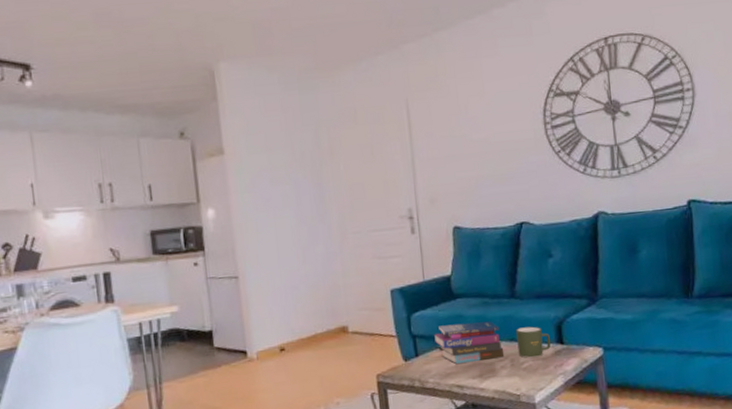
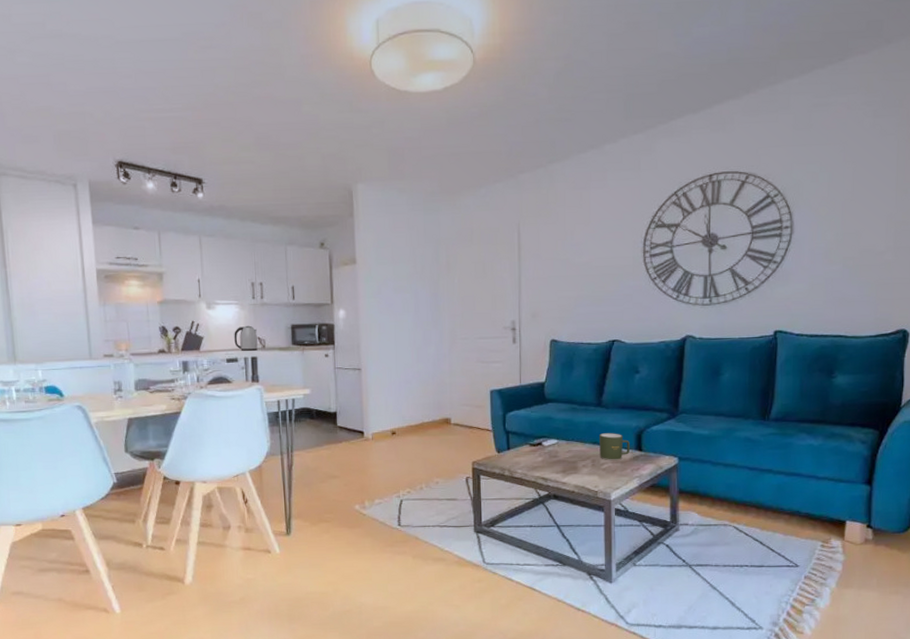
kettle: none [80,235,111,268] -> present [234,325,258,352]
books: present [434,321,505,365] -> none [525,424,587,460]

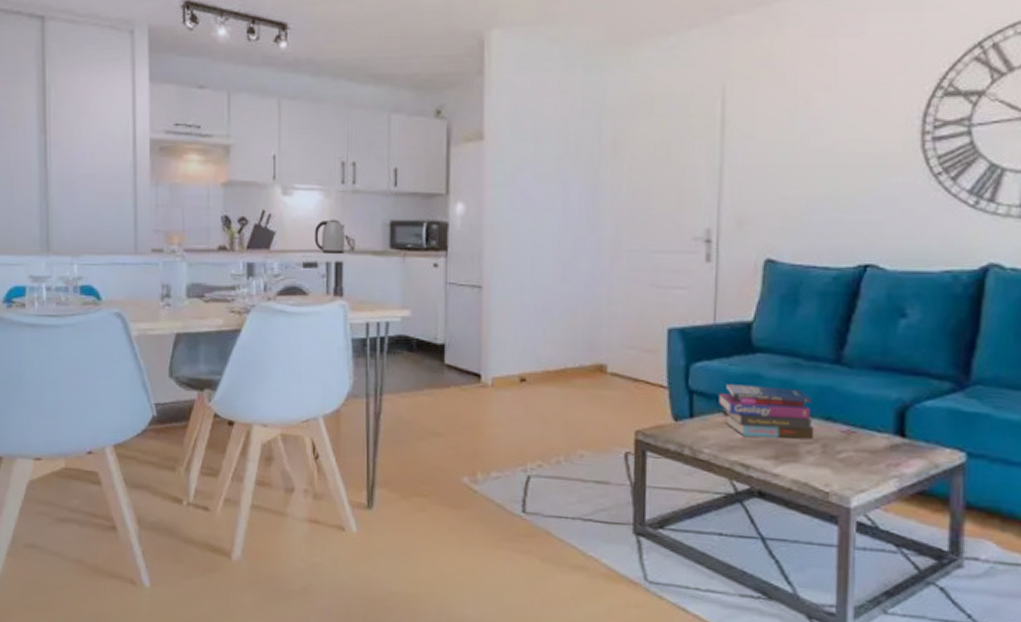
books: none [525,424,587,460] -> present [719,384,815,439]
mug: present [599,433,630,461] -> none [835,405,885,449]

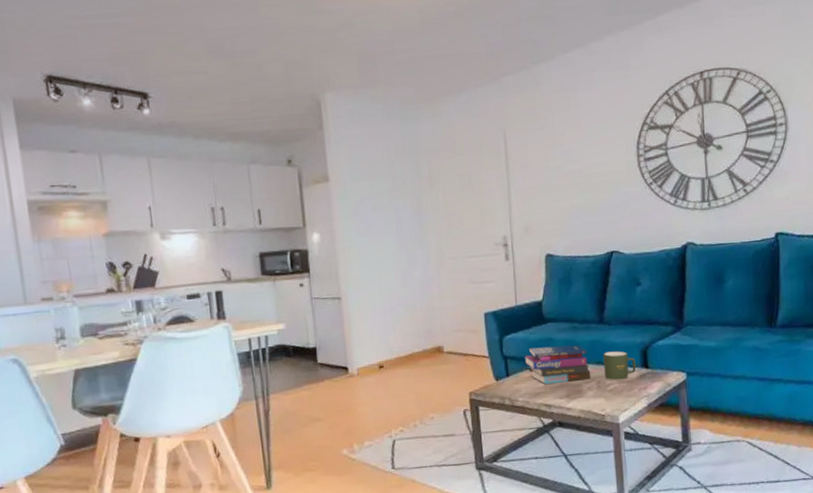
kettle: present [315,219,345,255] -> none [194,256,223,286]
mug: none [835,405,885,449] -> present [603,351,636,382]

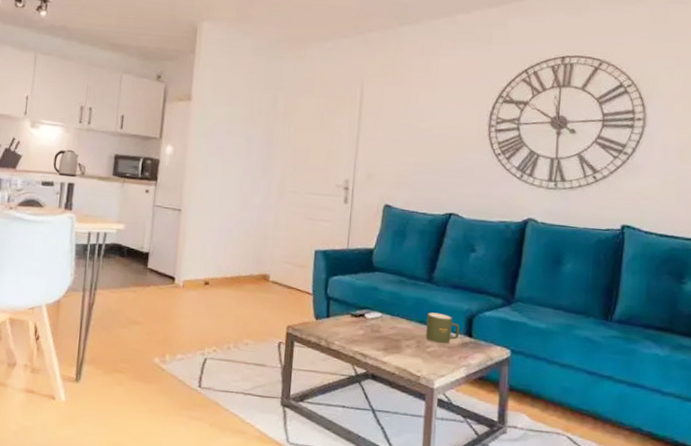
kettle: none [194,256,223,286] -> present [53,149,79,178]
books: present [525,345,591,385] -> none [347,293,412,337]

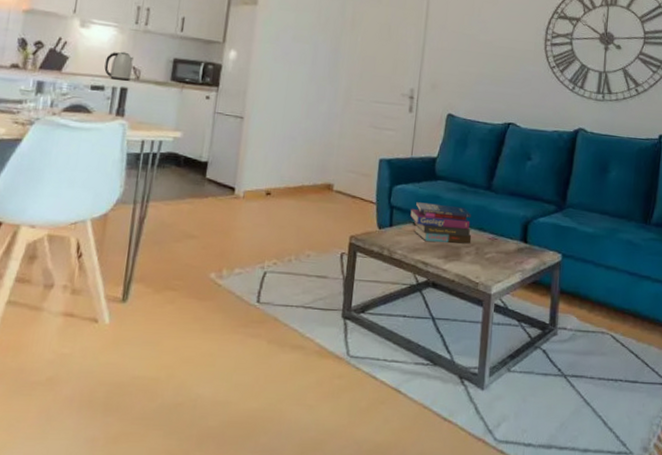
books: none [347,293,412,337] -> present [410,202,472,244]
mug: present [426,312,459,345] -> none [484,219,516,251]

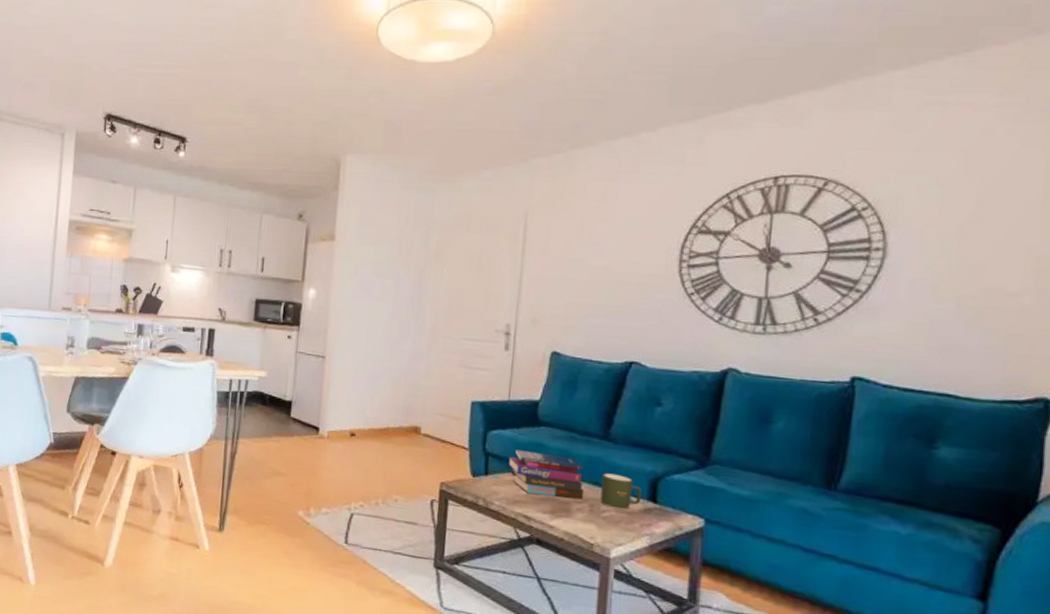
kettle: present [104,51,134,82] -> none [194,294,219,323]
mug: none [484,219,516,251] -> present [600,473,641,511]

